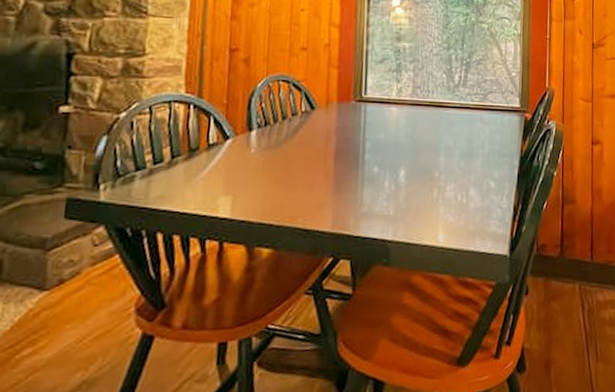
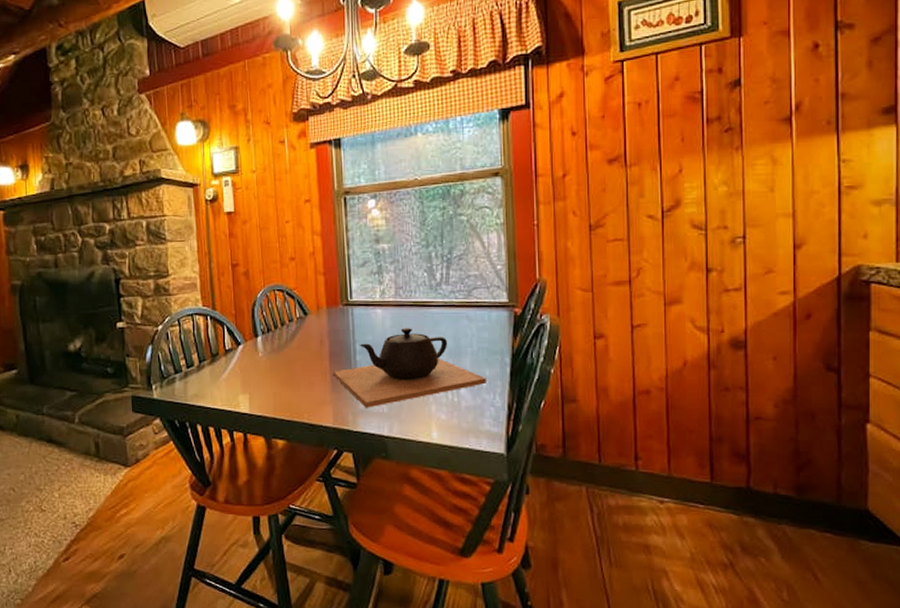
teapot: none [336,127,495,211] -> present [333,327,486,408]

